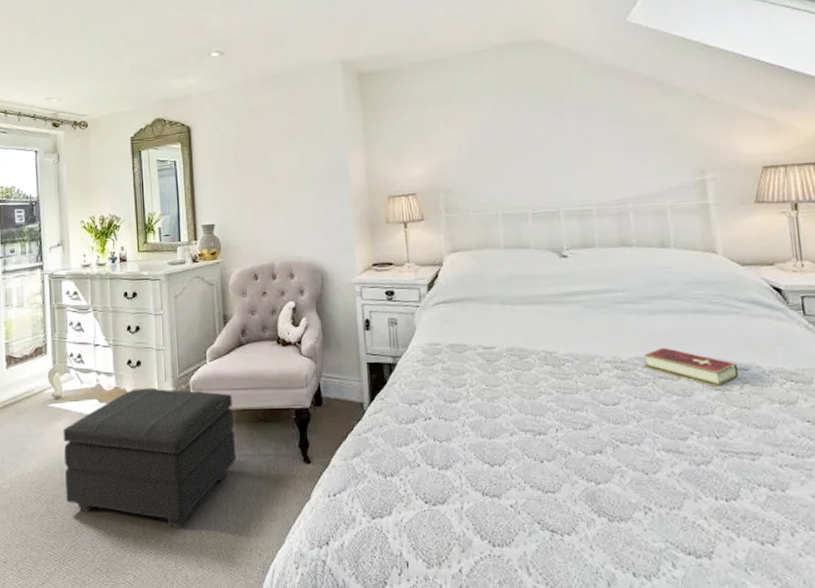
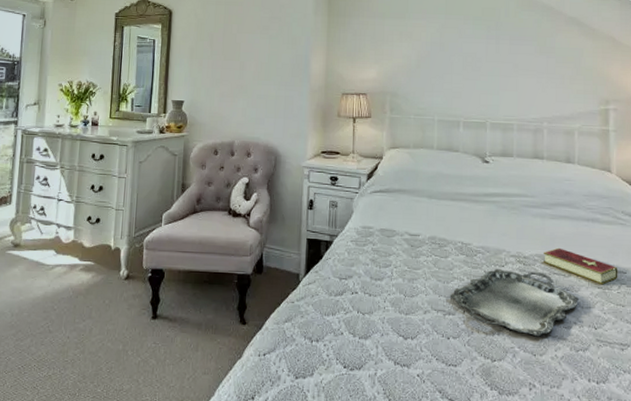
footstool: present [63,388,237,528] -> none [13,243,181,376]
serving tray: none [538,378,693,453] -> present [449,269,578,337]

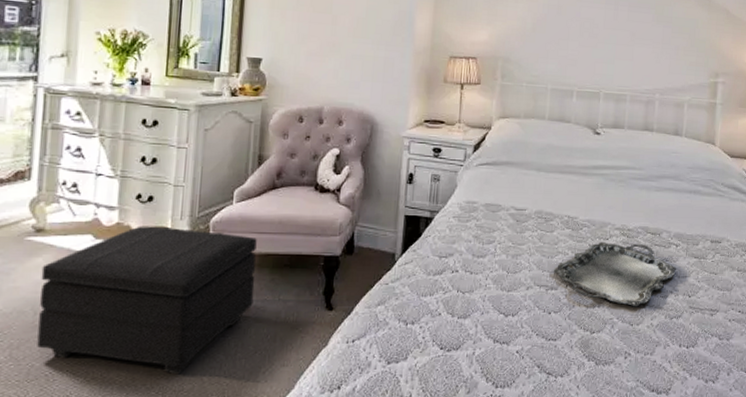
footstool: none [13,243,181,376] -> present [37,226,257,375]
hardcover book: present [544,247,618,285] -> none [646,219,714,255]

